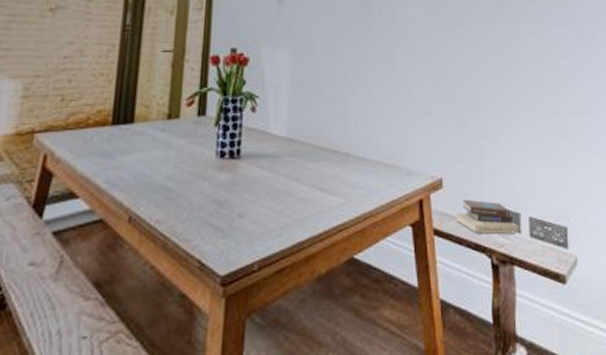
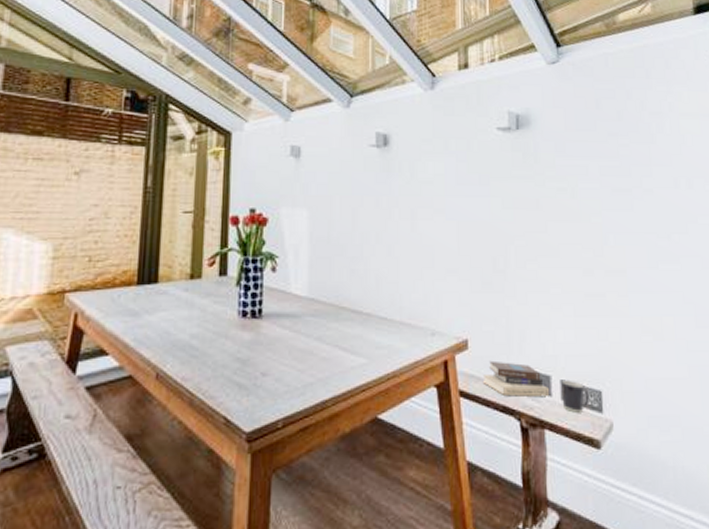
mug: none [530,217,556,249] -> present [561,379,589,413]

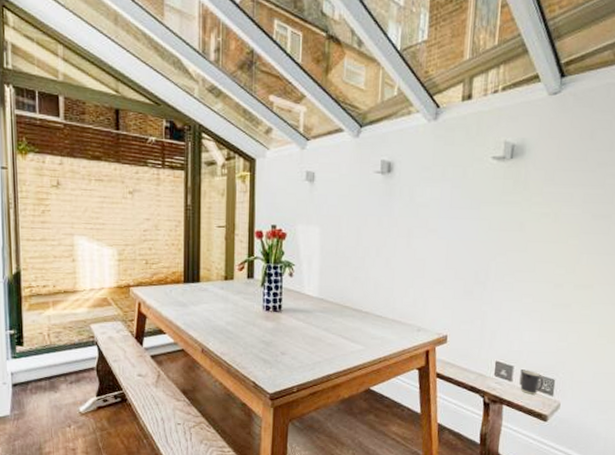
books: present [482,360,550,397] -> none [456,352,512,382]

